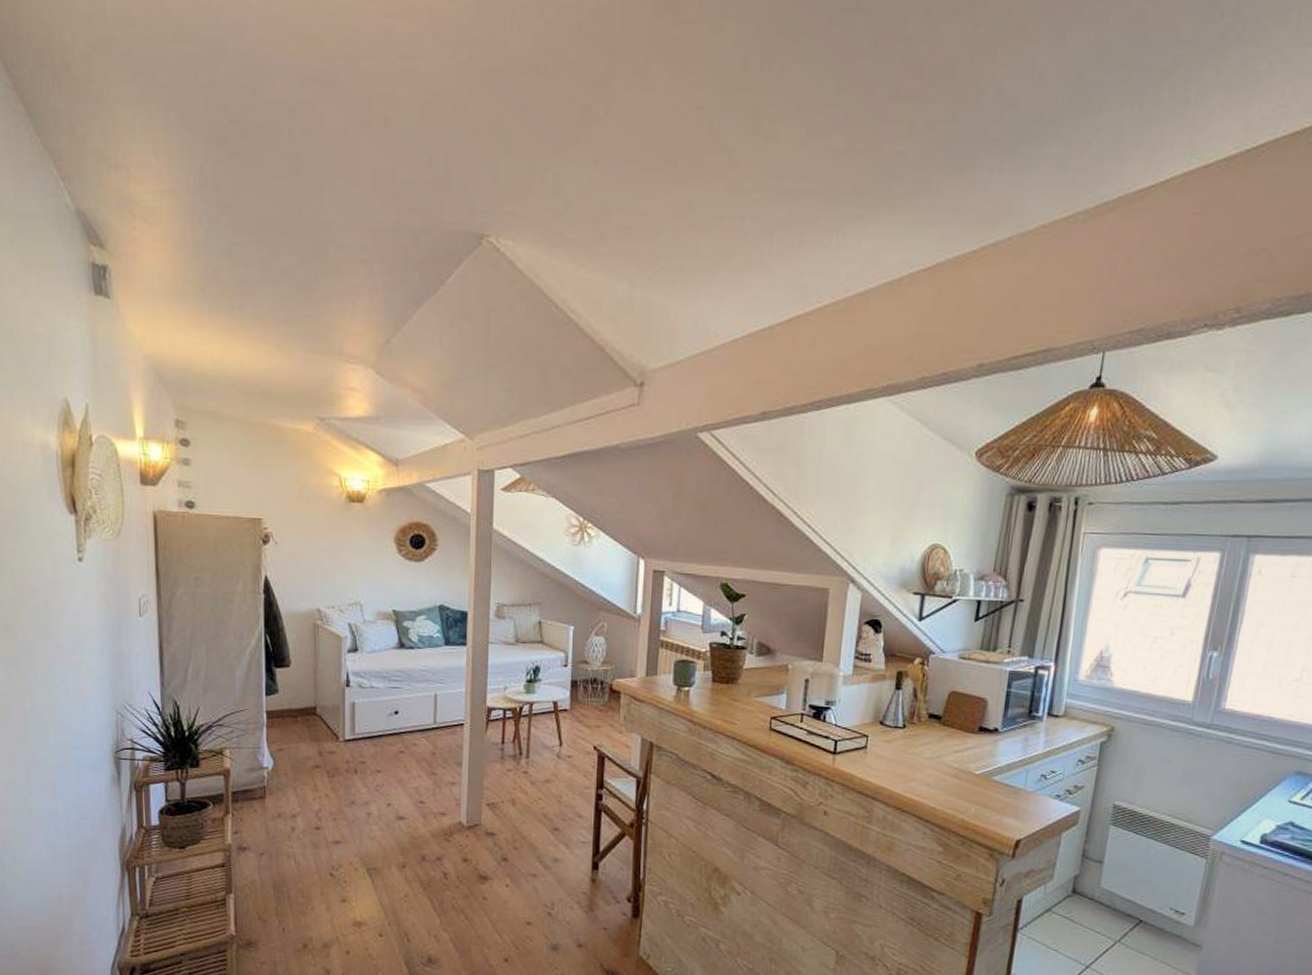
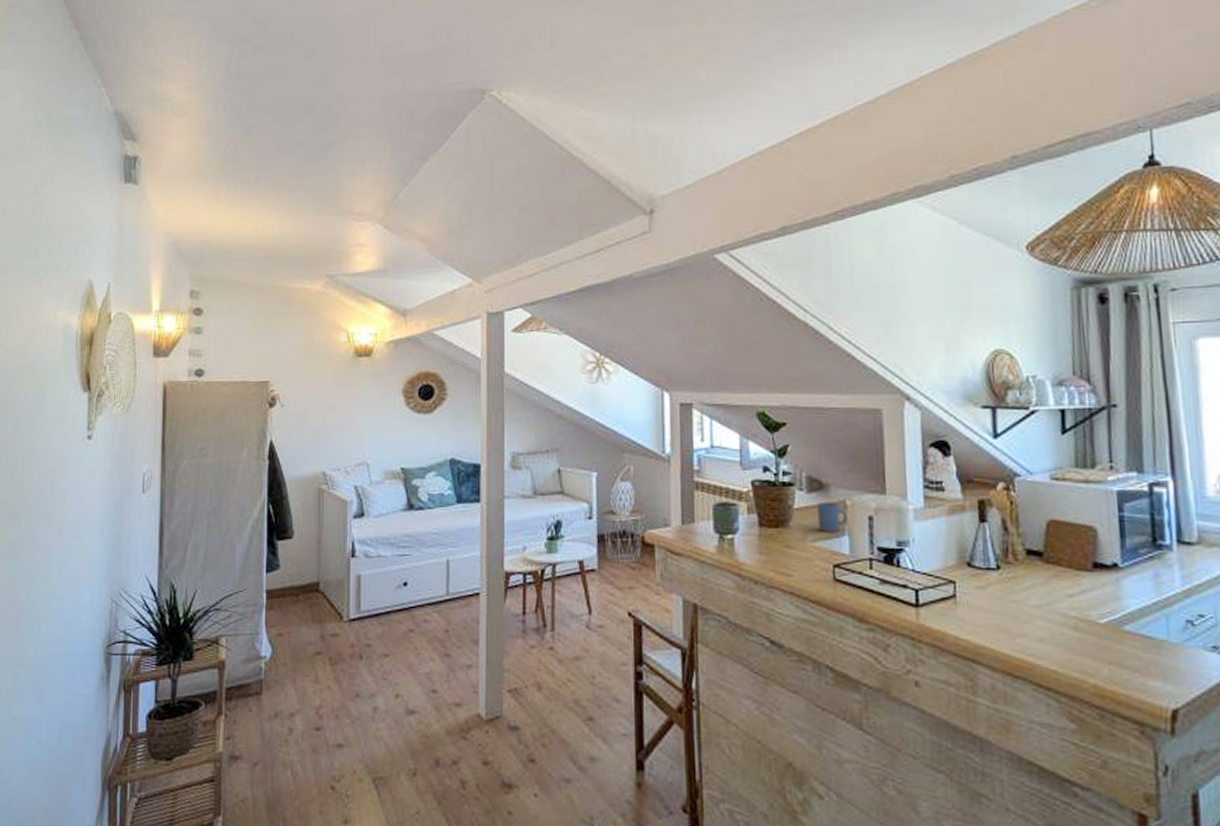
mug: none [762,665,788,690] -> present [816,503,848,532]

